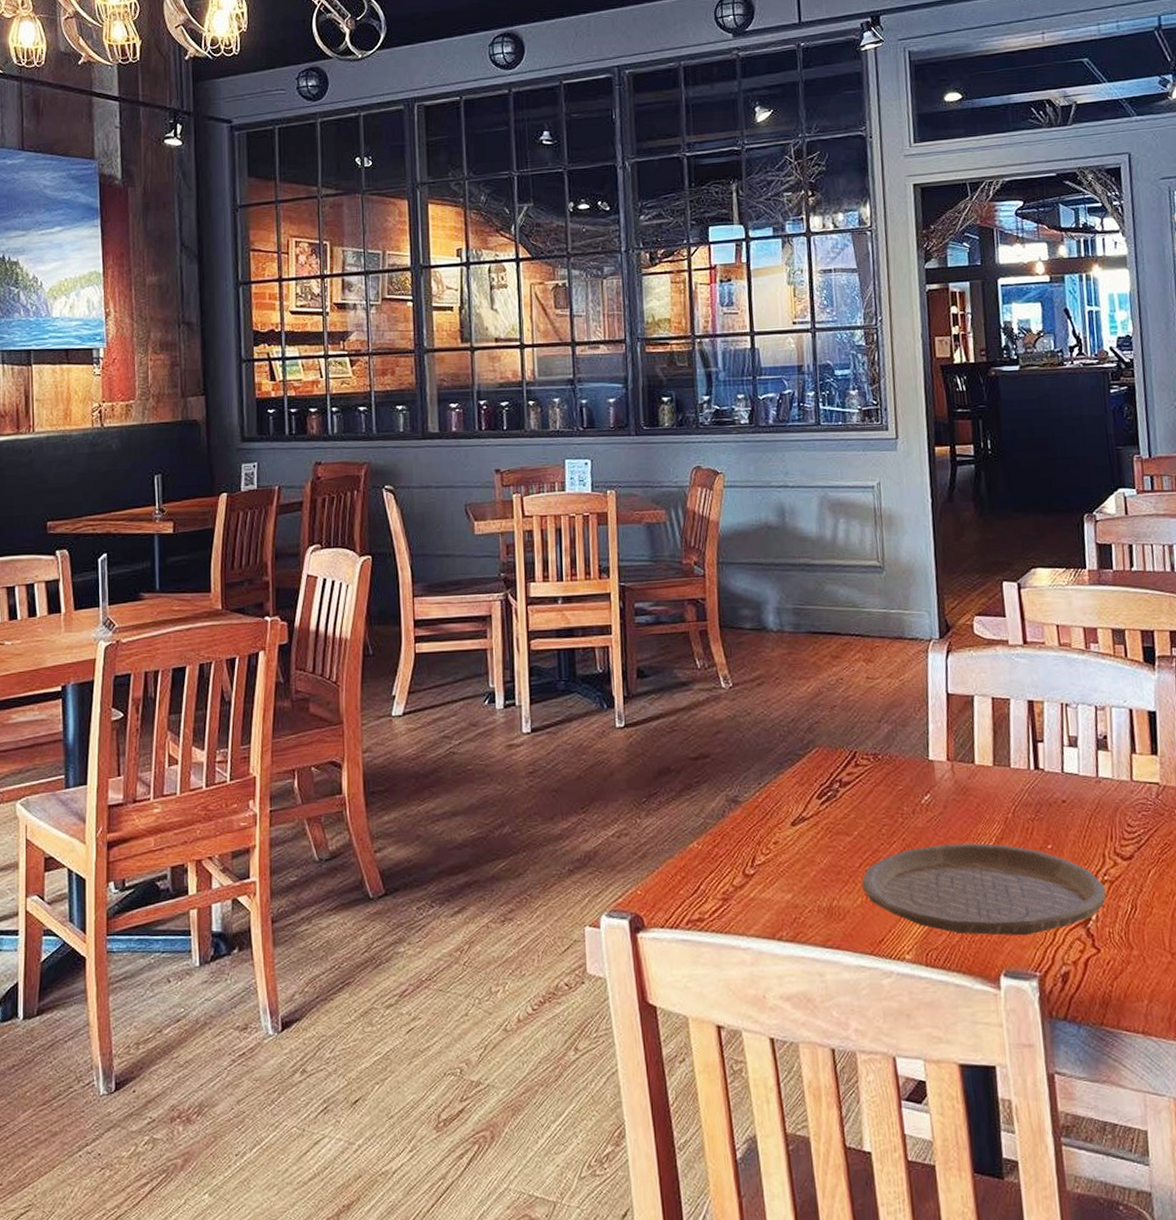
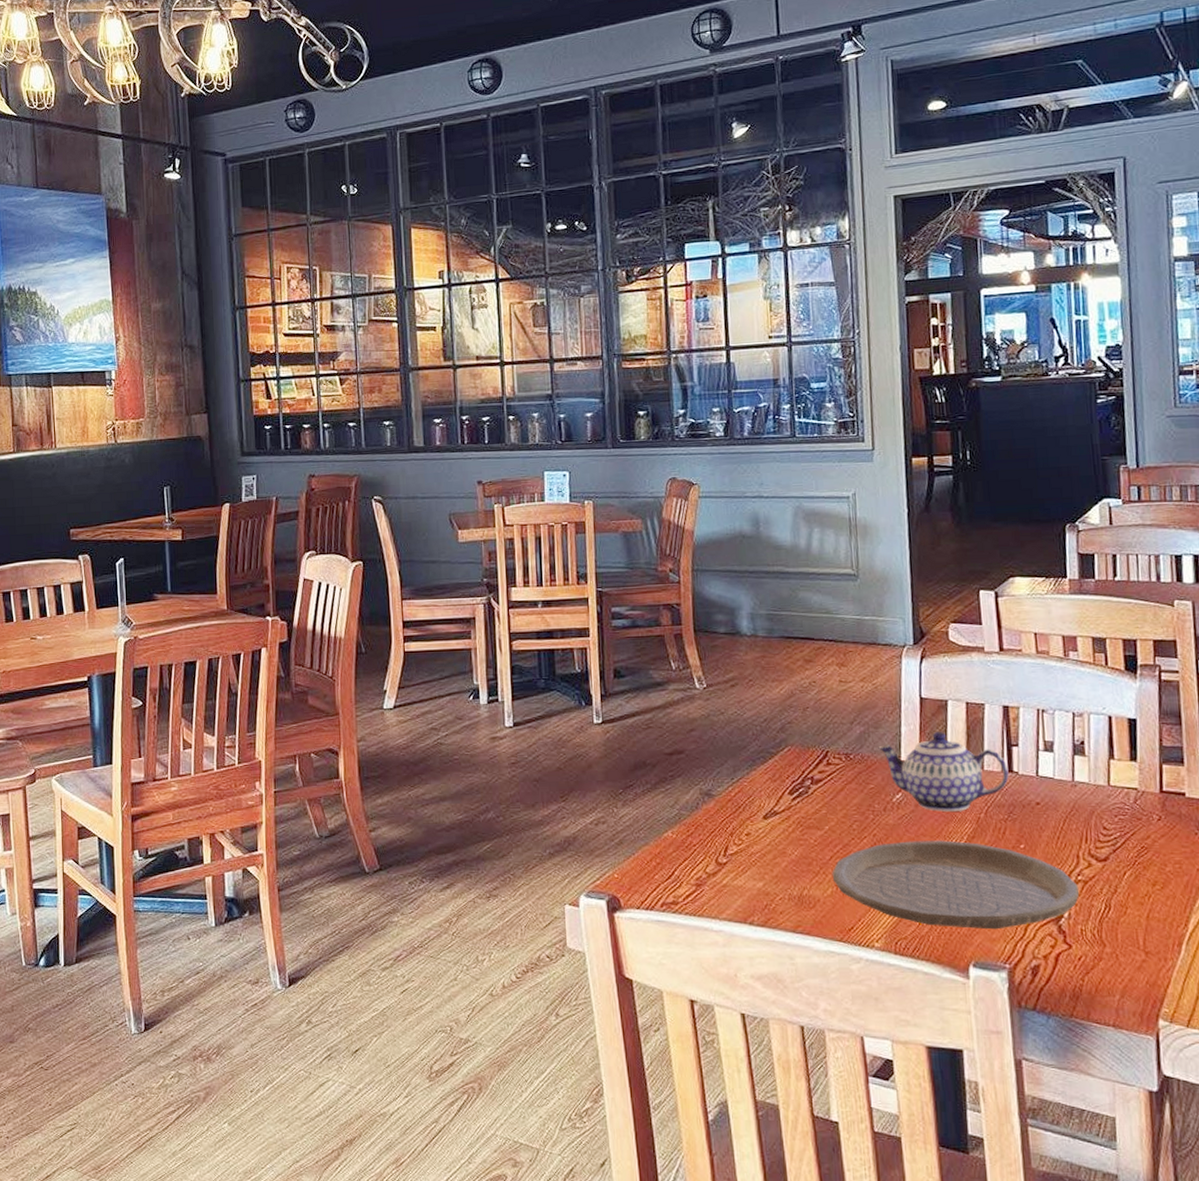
teapot: none [906,729,1035,813] -> present [878,732,1009,812]

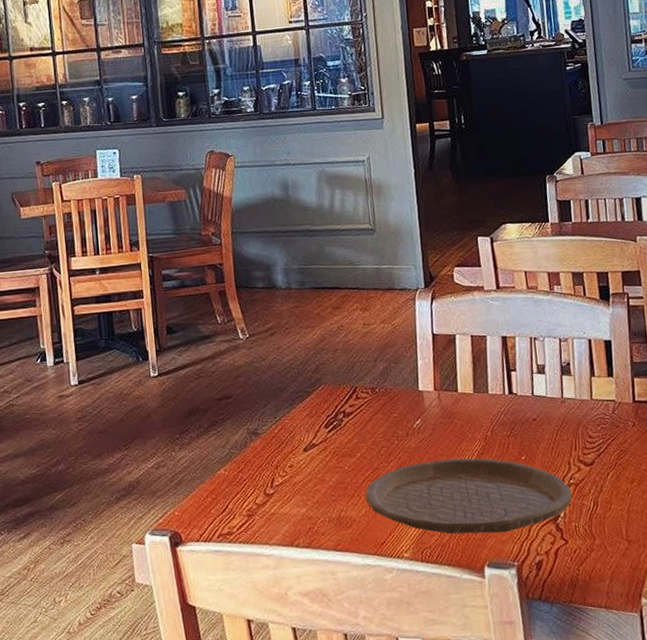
teapot: present [878,732,1009,812] -> none [399,363,510,433]

